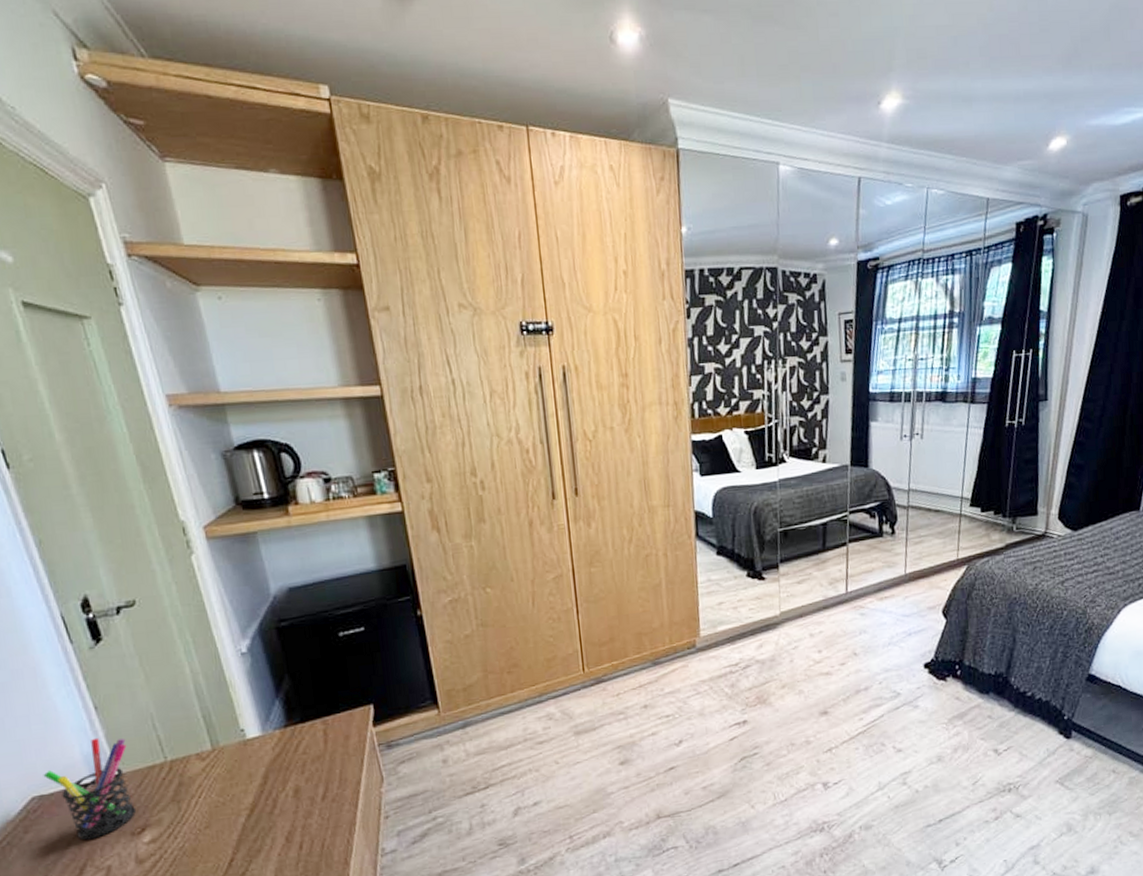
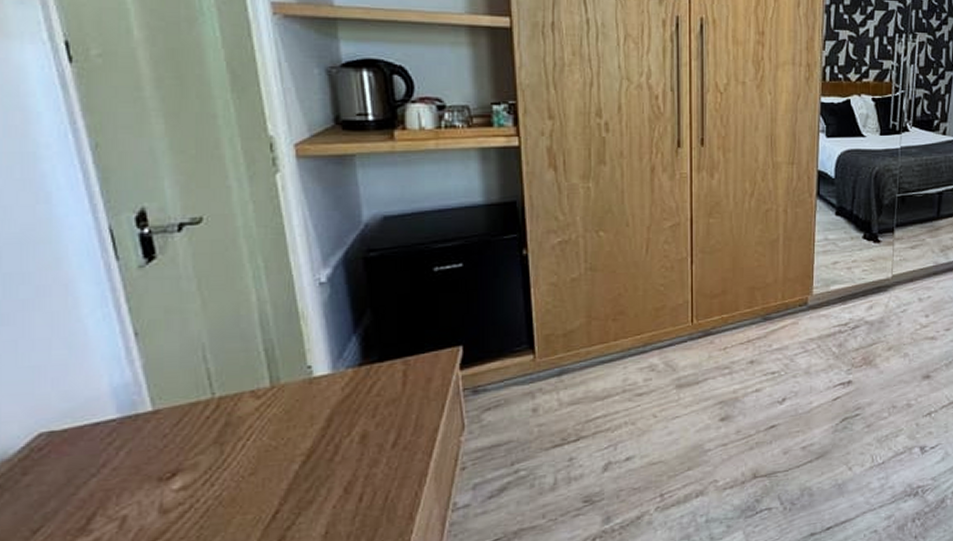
pen holder: present [43,737,137,840] -> none [57,367,169,485]

